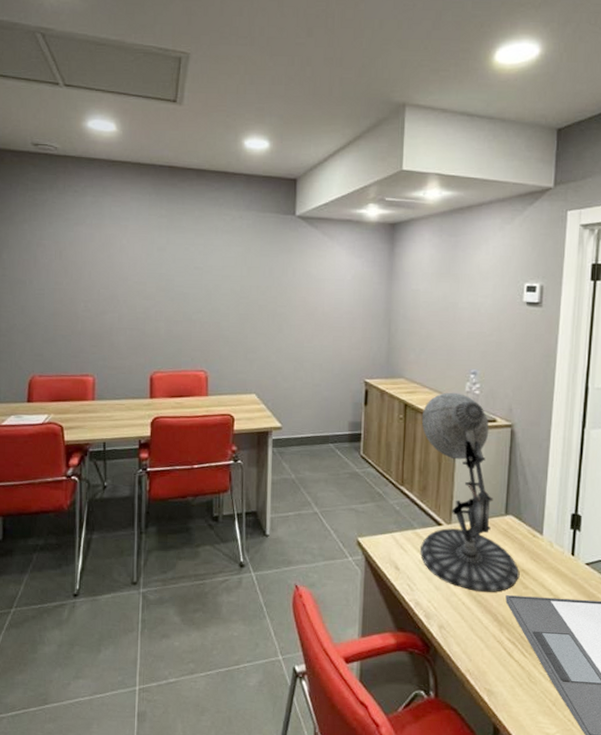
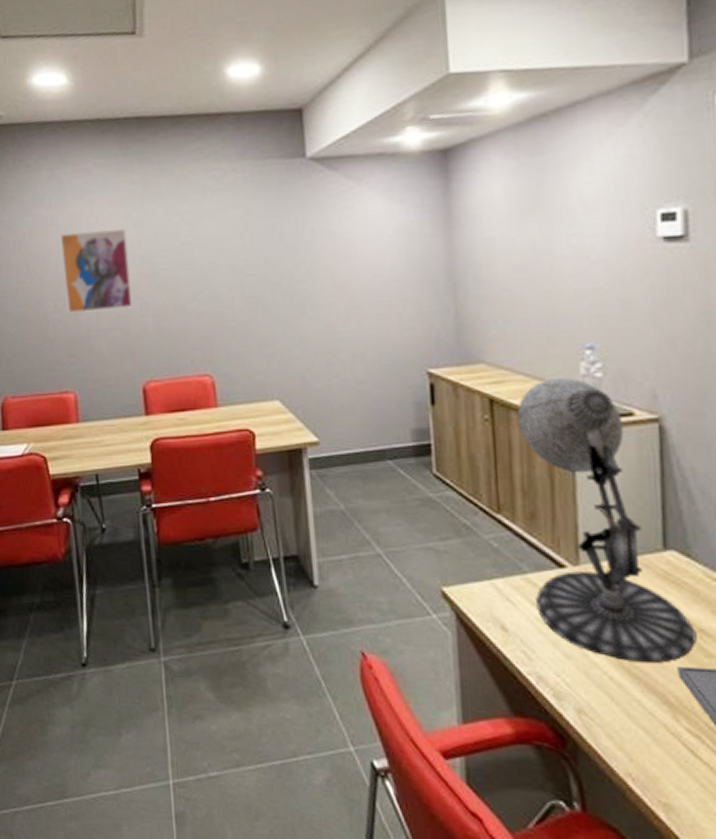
wall art: none [94,248,151,314] -> present [59,229,133,313]

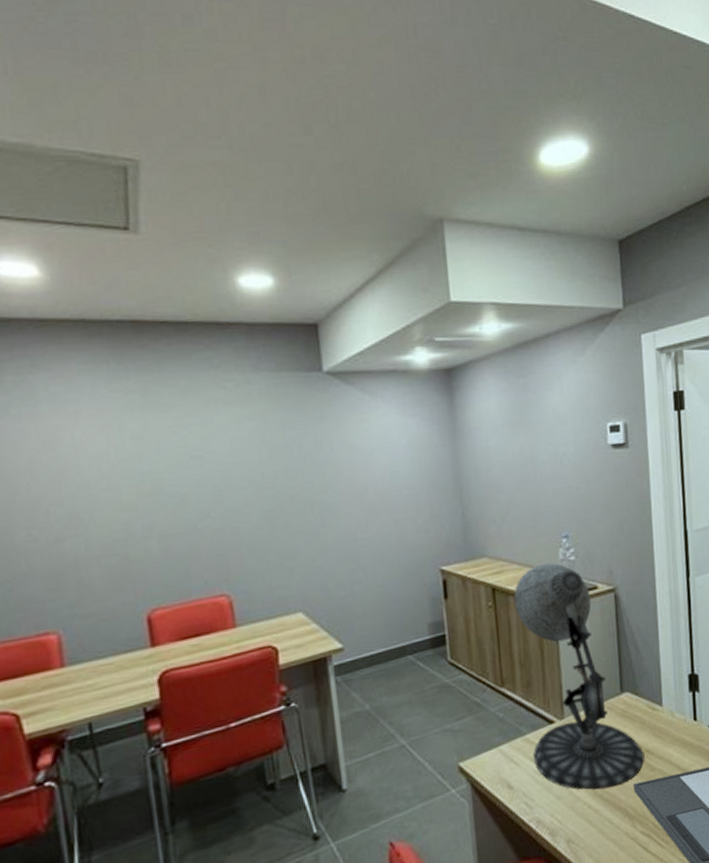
wall art: present [59,229,133,313] -> none [32,443,133,542]

